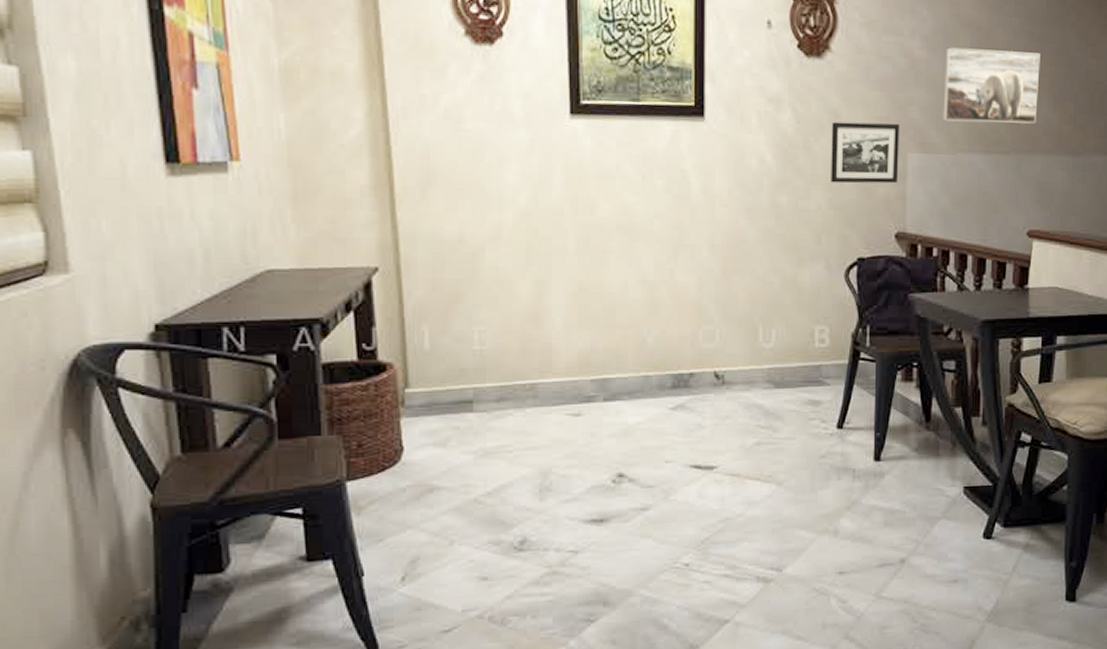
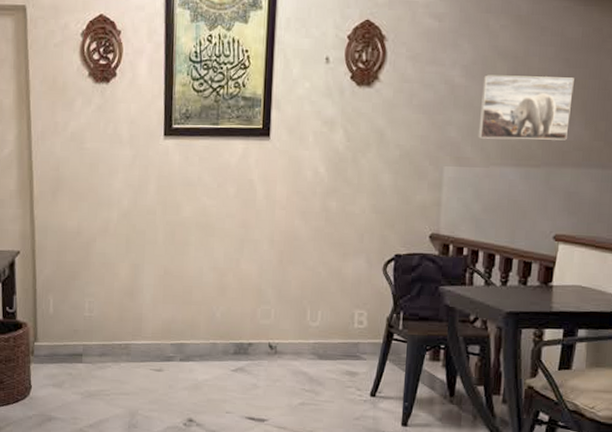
picture frame: present [831,121,900,184] -> none [374,140,438,192]

